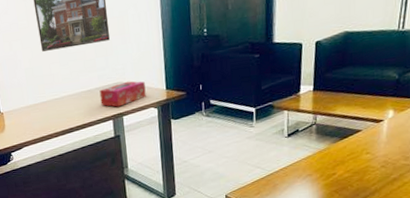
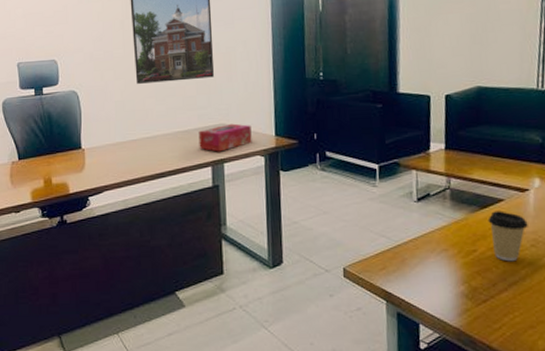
coffee cup: none [346,139,380,181] -> present [487,211,528,262]

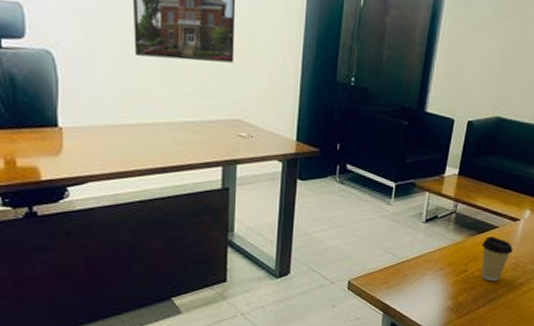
tissue box: present [198,123,252,152] -> none [209,120,271,151]

